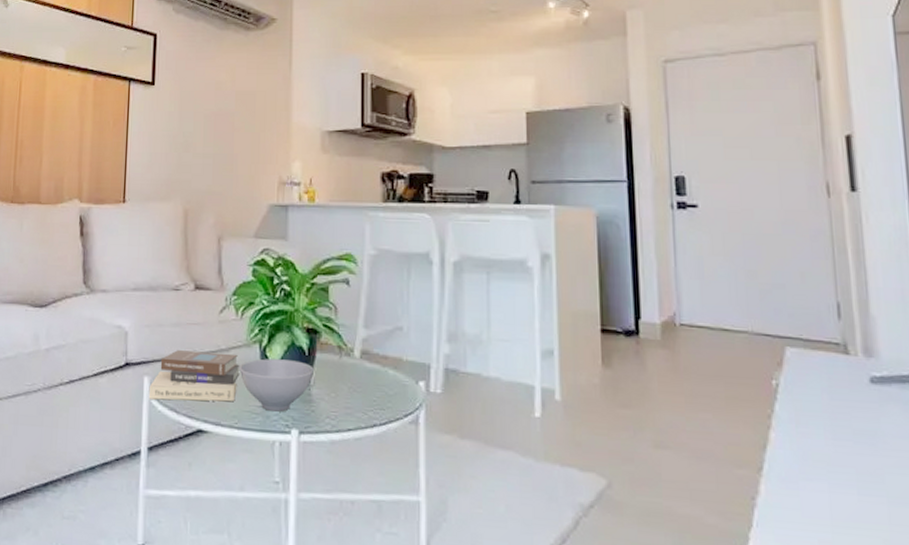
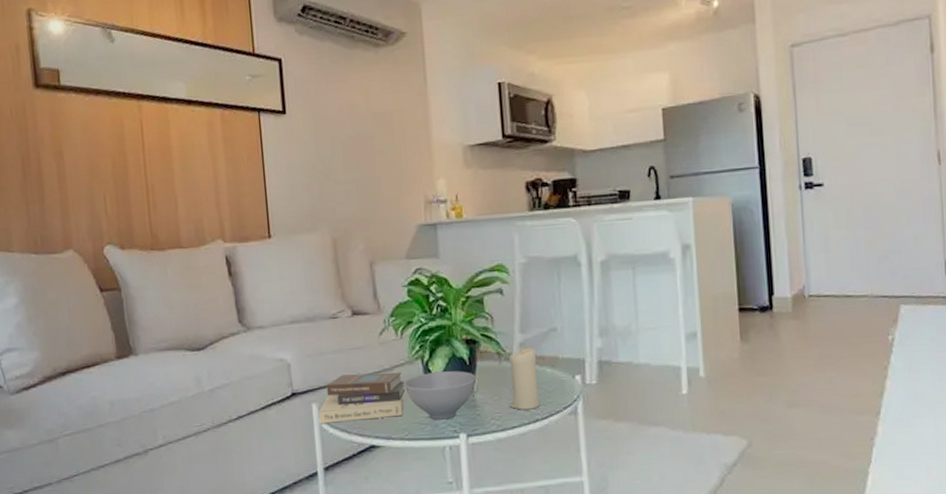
candle: none [346,344,379,413] -> present [509,347,540,410]

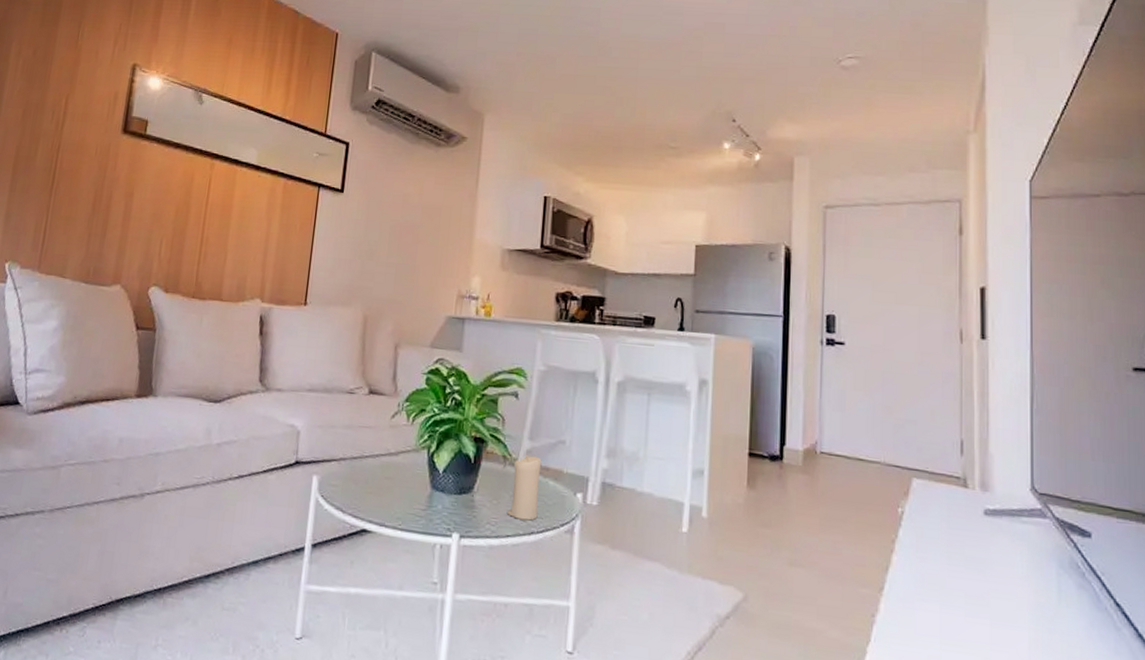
books: present [318,371,406,424] -> none [316,451,408,504]
bowl: present [404,371,476,420] -> none [406,464,478,516]

